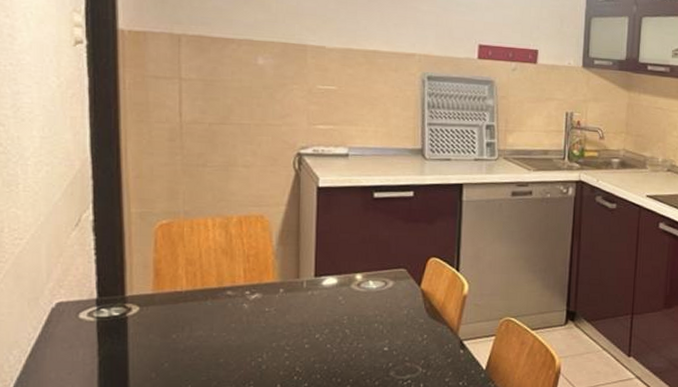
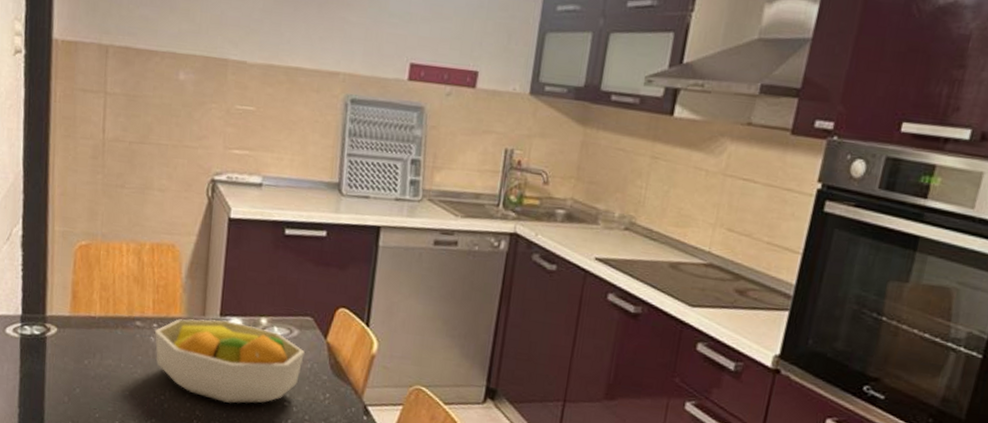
fruit bowl: none [247,280,400,356] -> present [154,318,305,404]

